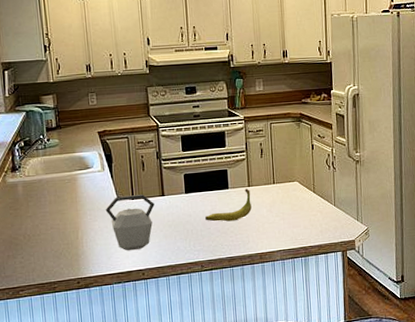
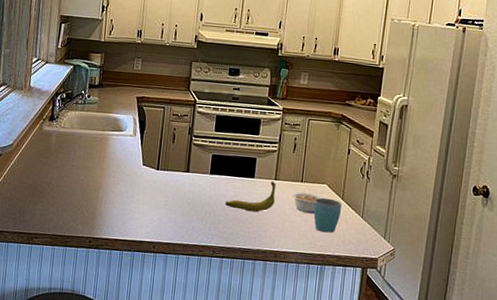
kettle: present [105,194,155,251] -> none [129,164,178,221]
legume: none [268,192,297,212] -> present [293,192,324,213]
mug: none [289,194,315,227] -> present [314,197,342,233]

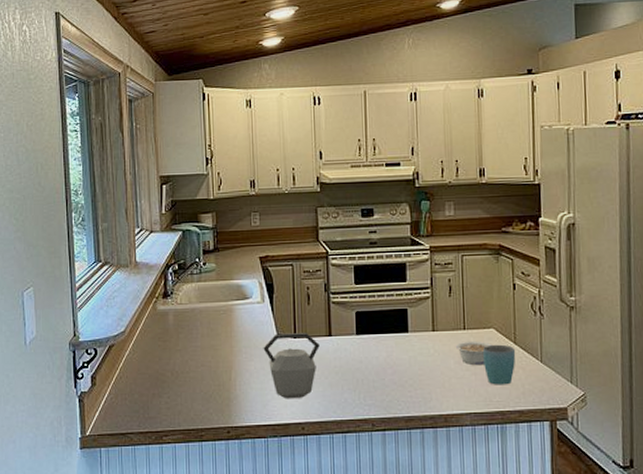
kettle: none [129,164,178,221] -> present [263,333,320,399]
banana: present [225,181,276,213] -> none [379,333,436,373]

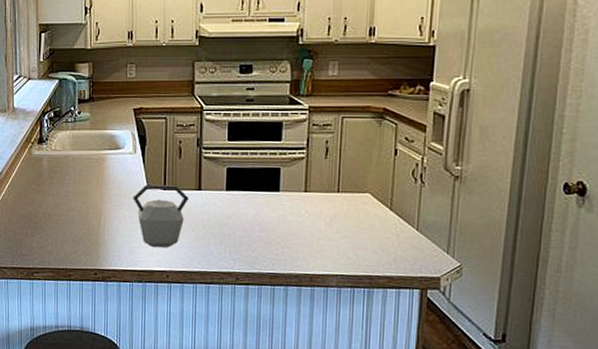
legume: present [456,340,493,365] -> none [328,204,367,228]
mug: present [483,344,516,385] -> none [356,209,391,250]

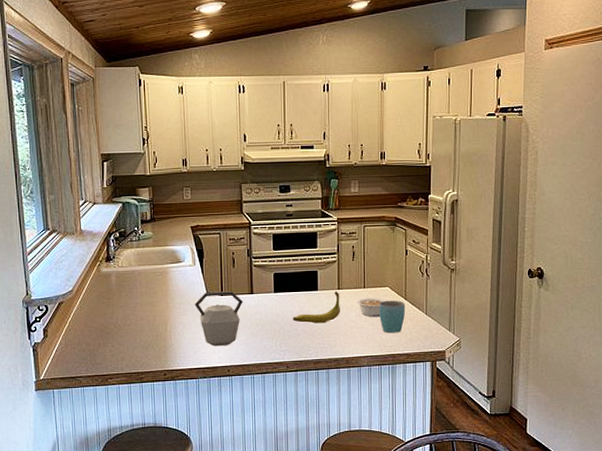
banana: none [247,194,307,231] -> present [293,291,340,324]
legume: none [328,204,367,228] -> present [357,297,387,317]
mug: none [356,209,391,250] -> present [379,300,406,333]

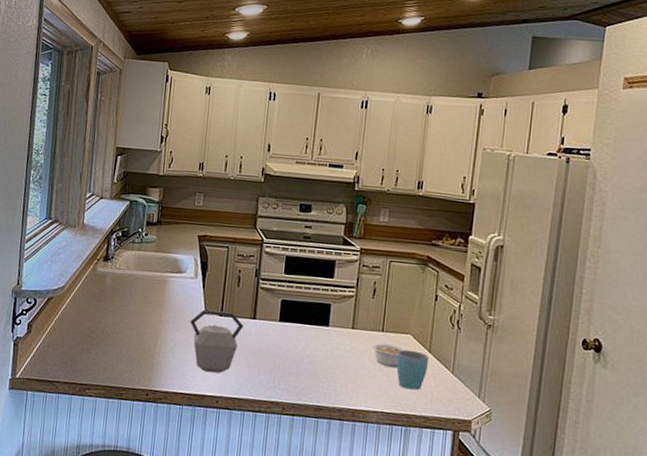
banana: present [293,291,340,324] -> none [297,330,354,365]

